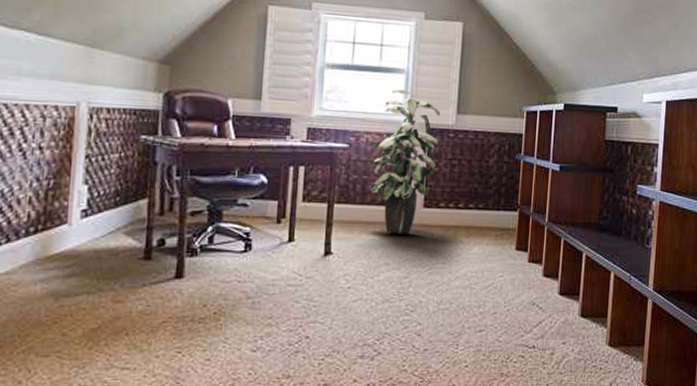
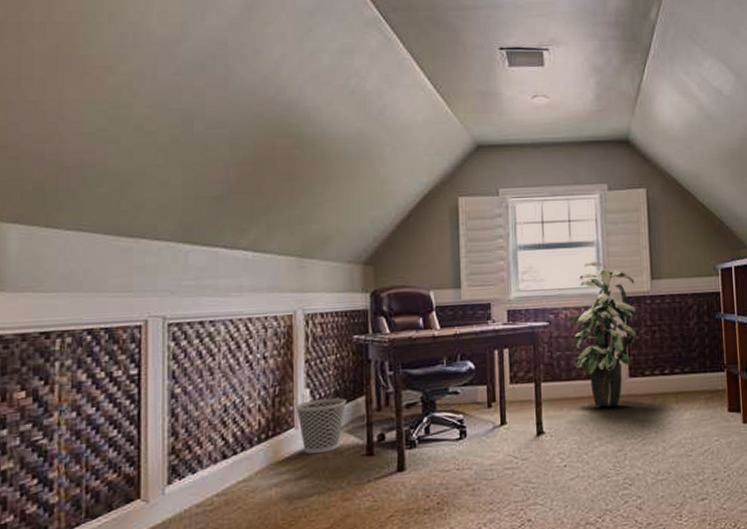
wastebasket: none [70,196,128,252] -> present [295,397,347,454]

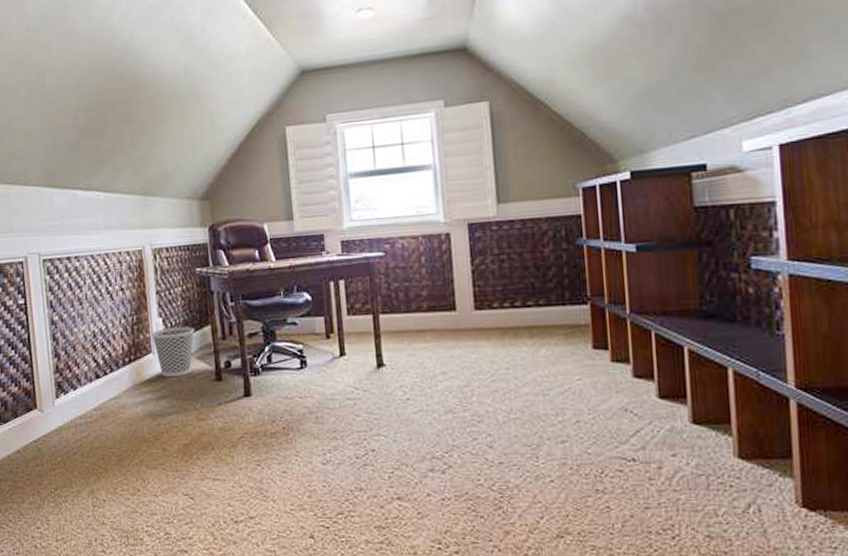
indoor plant: present [566,261,637,407] -> none [403,186,482,341]

